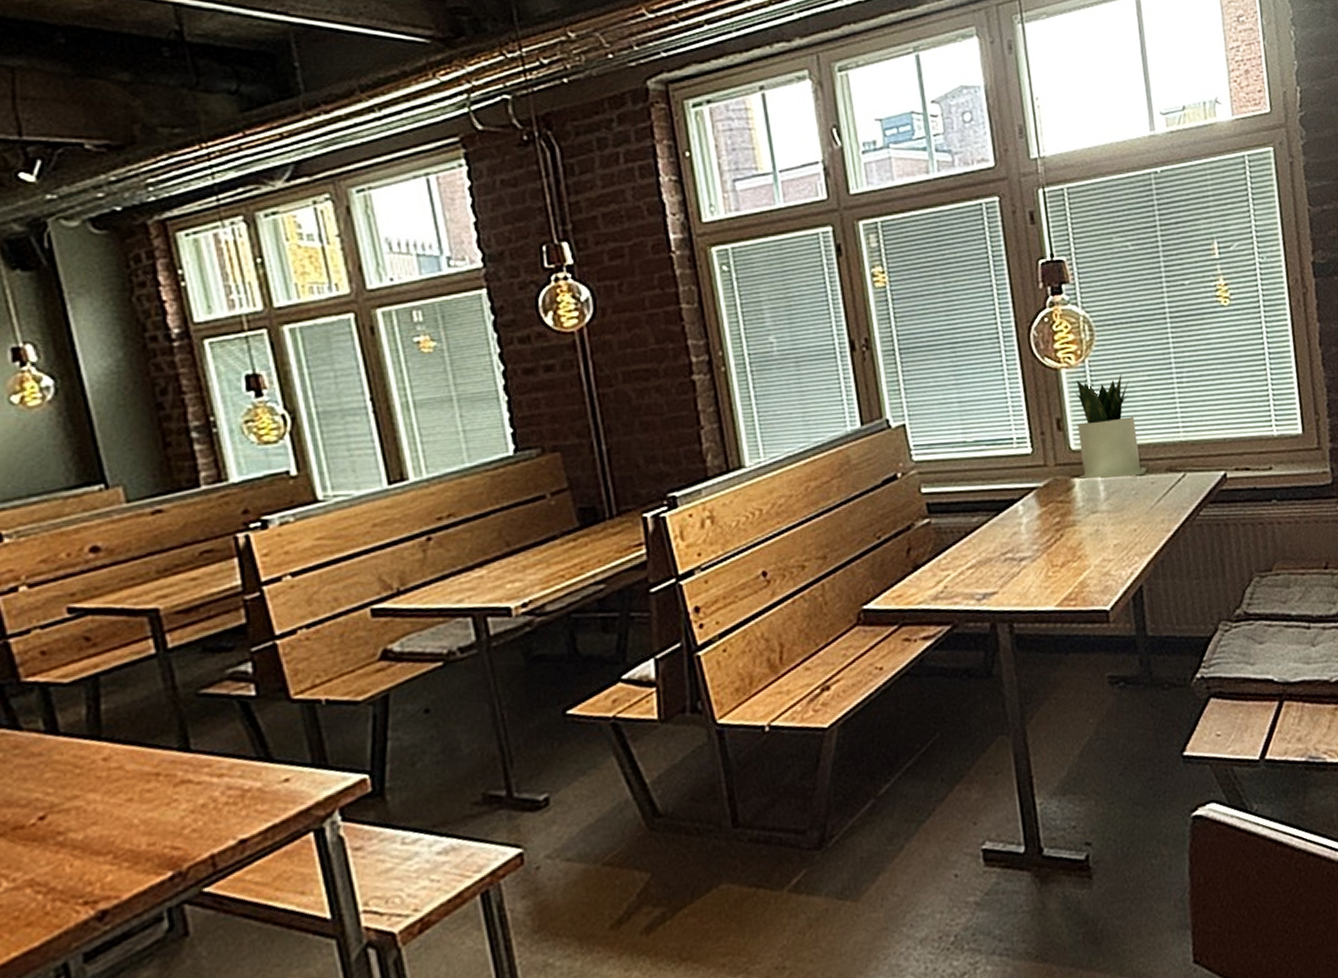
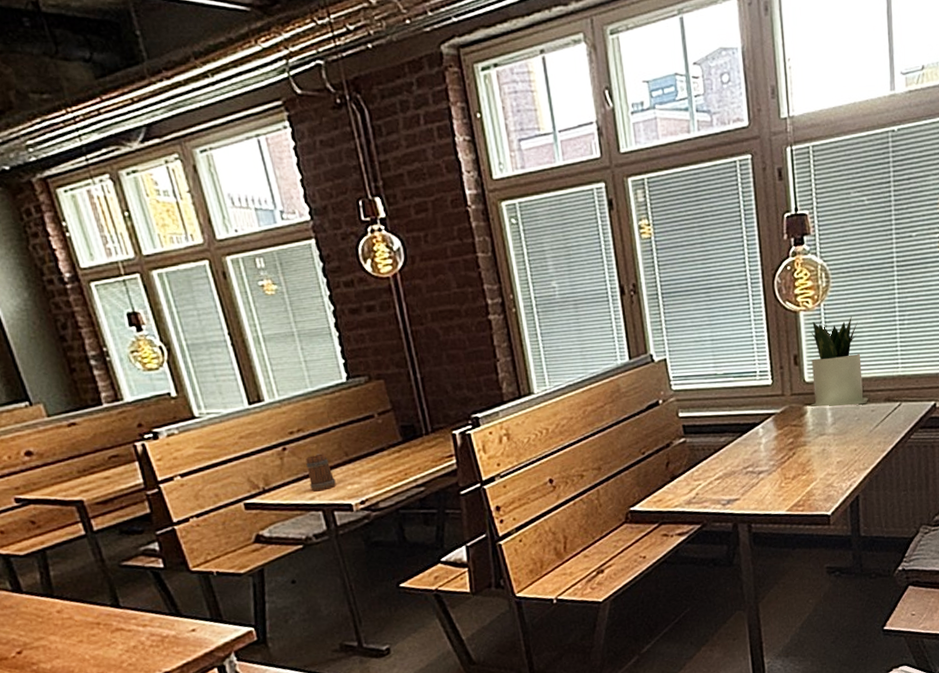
beer mug: none [455,543,492,593] -> present [305,453,336,492]

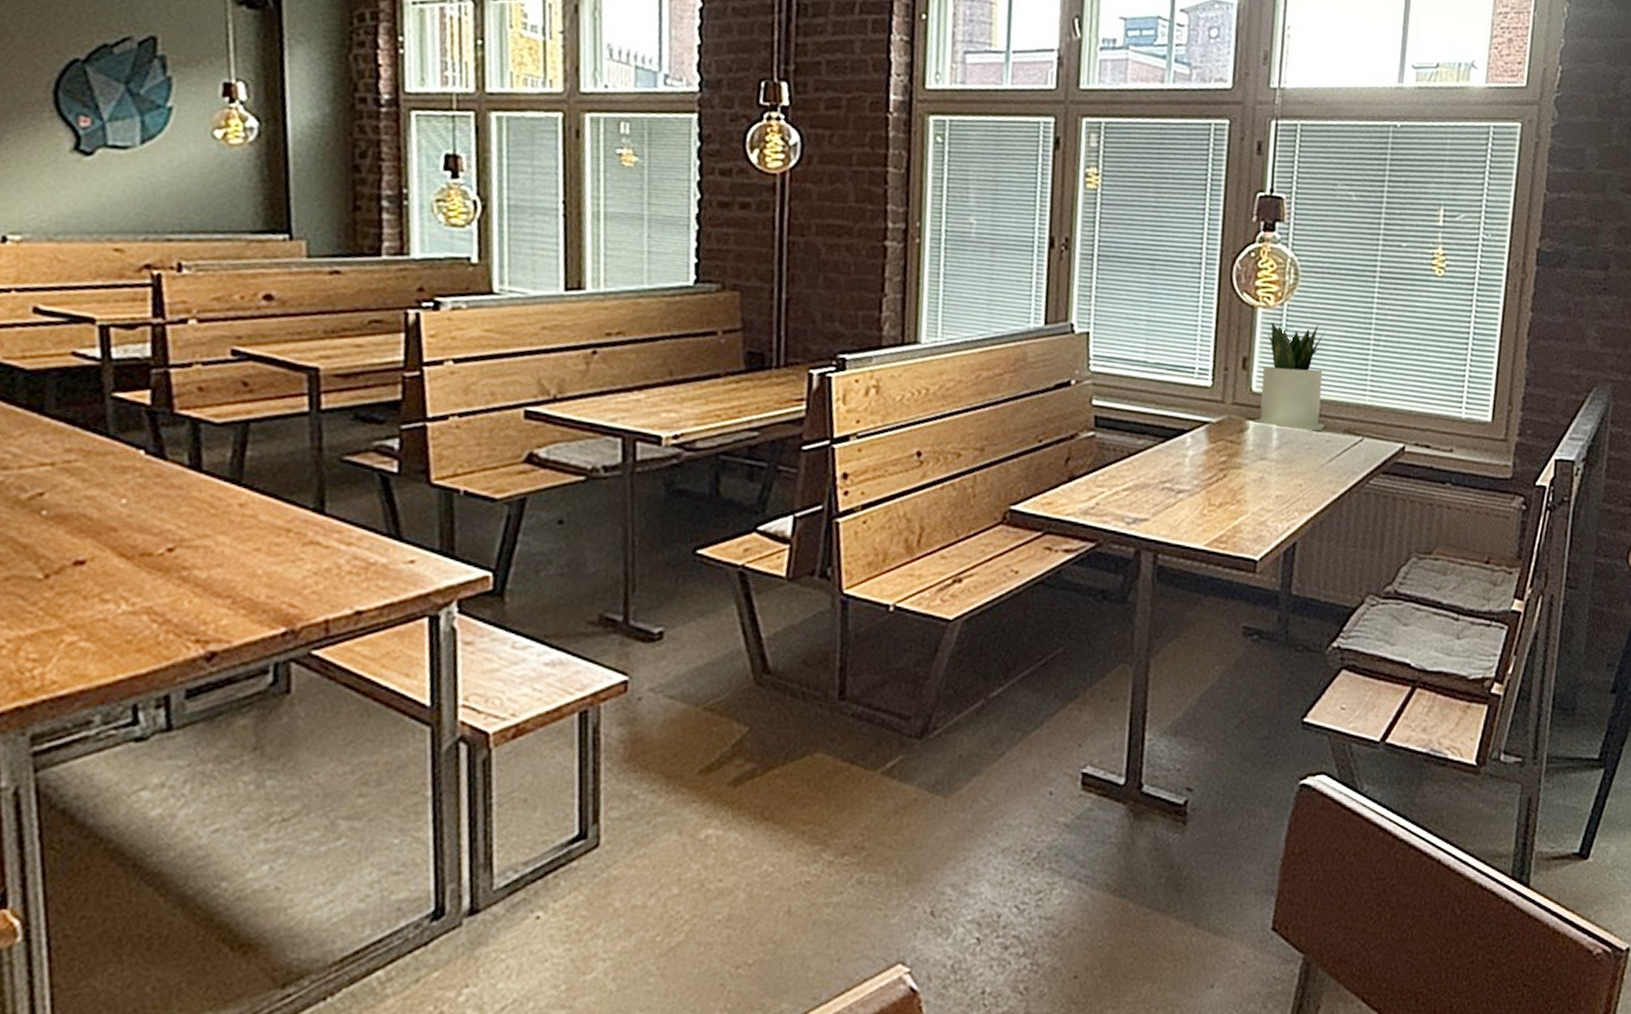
beer mug: present [305,453,336,492] -> none [614,366,649,414]

